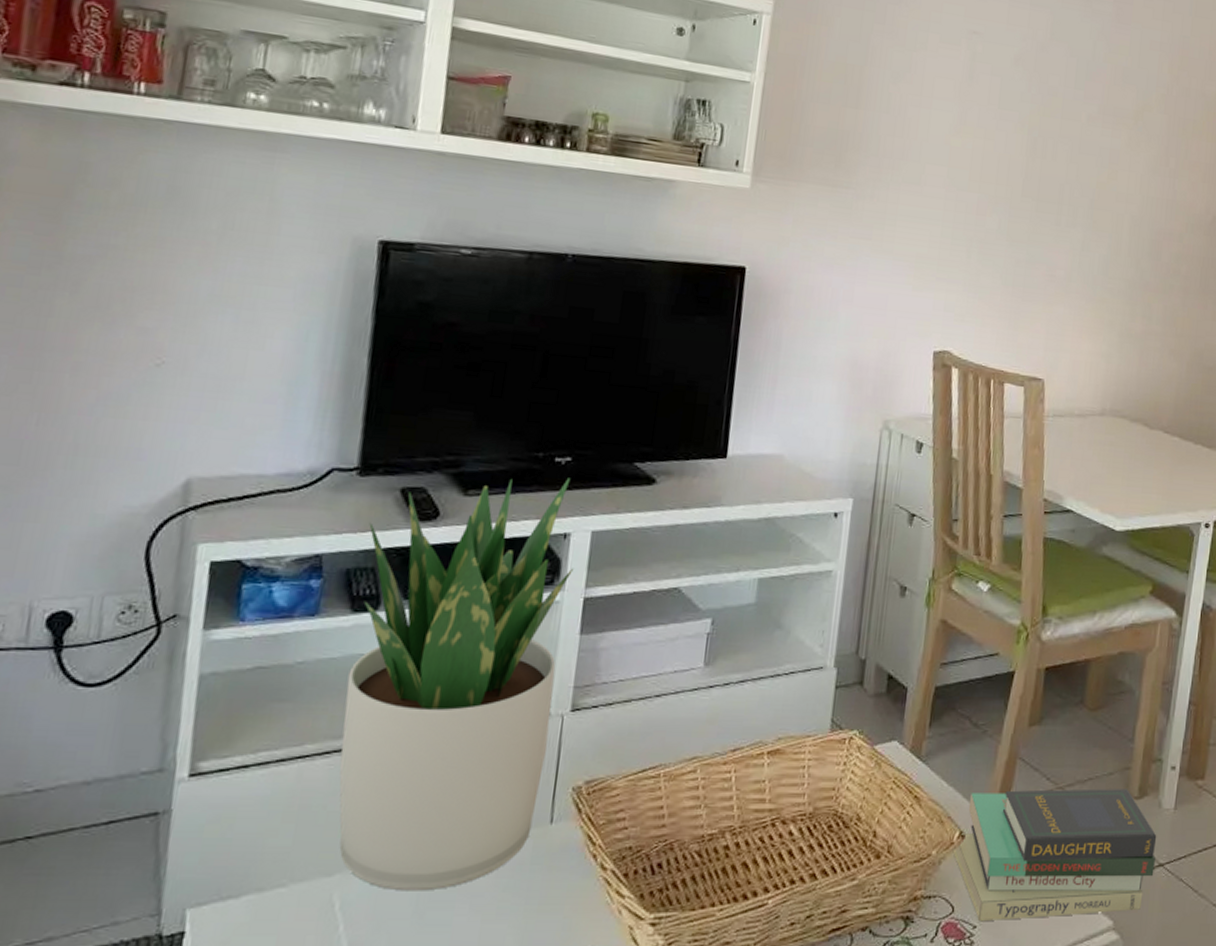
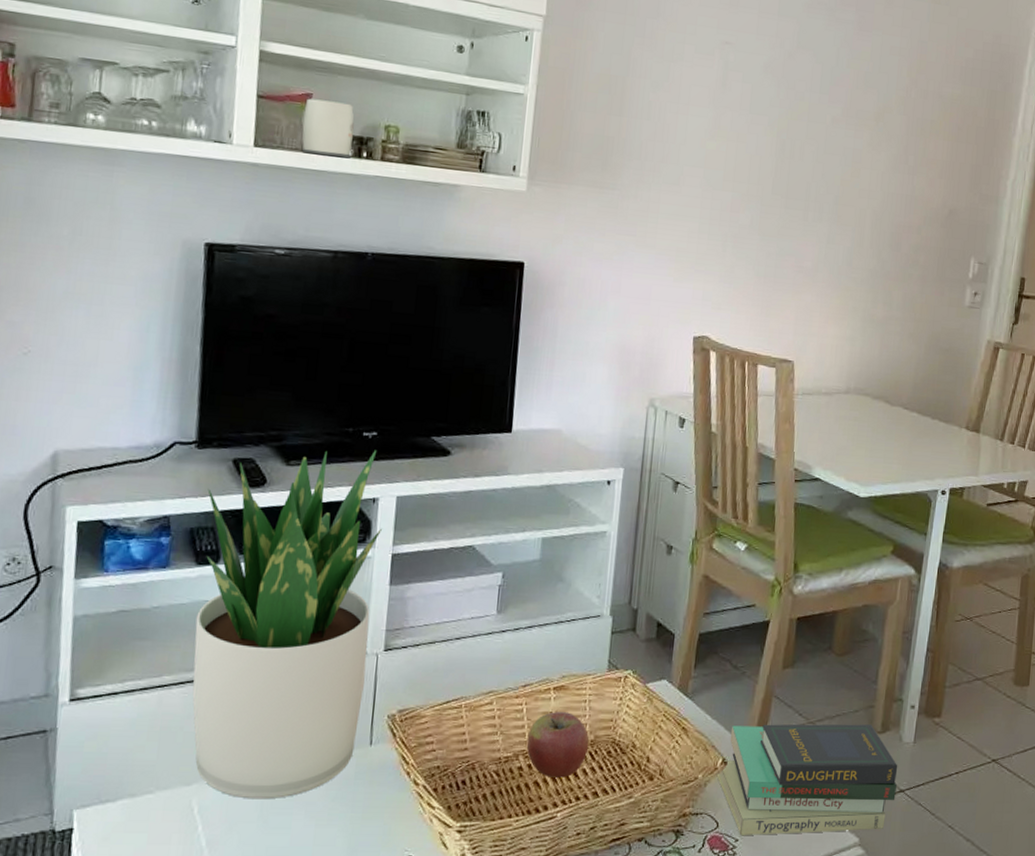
mug: none [495,81,558,149] -> present [301,98,355,159]
apple: none [734,780,807,858] -> present [526,712,589,778]

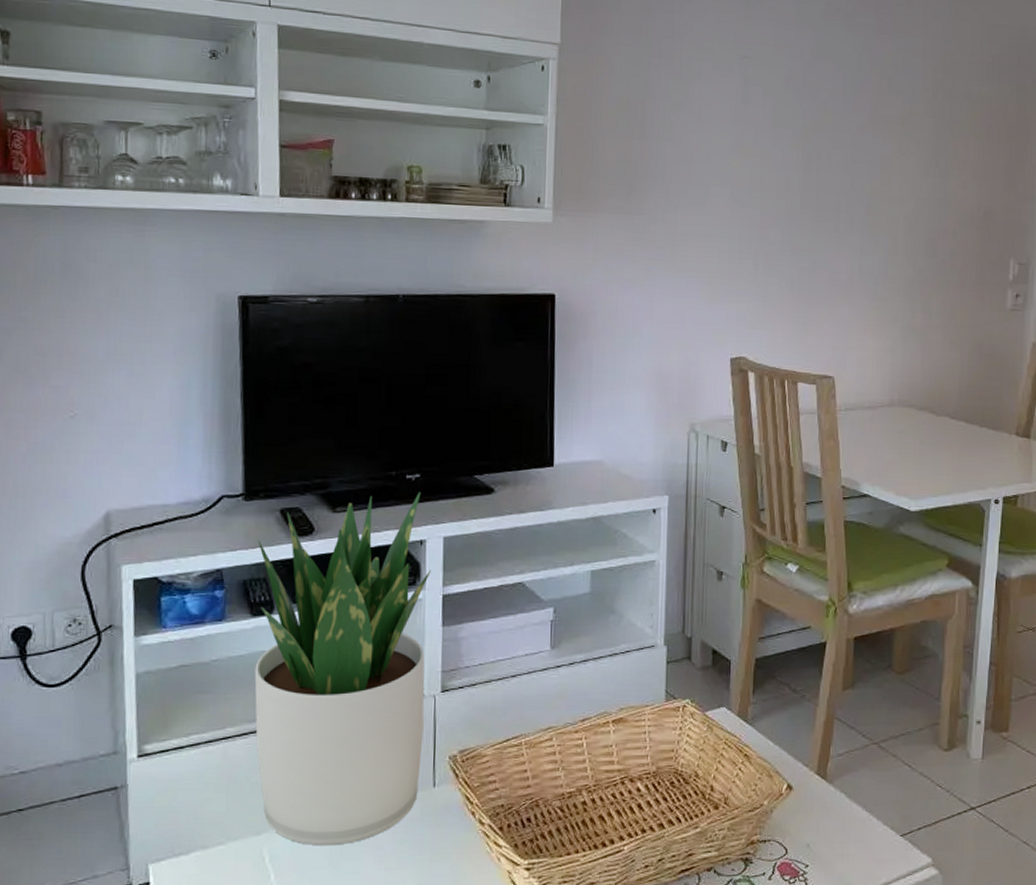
mug: present [301,98,355,159] -> none [326,144,377,202]
apple: present [526,712,589,778] -> none [589,745,652,811]
books: present [716,724,898,836] -> none [782,742,967,862]

